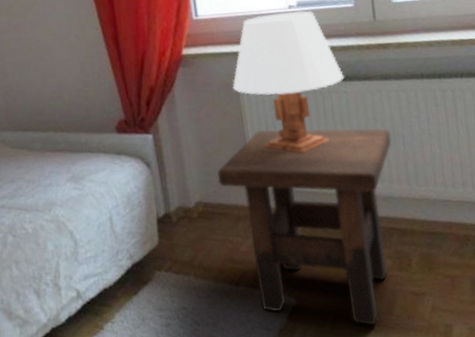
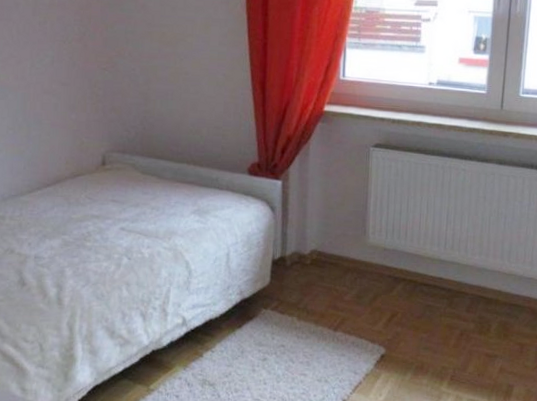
side table: present [217,128,392,326] -> none [335,192,495,379]
table lamp: present [232,10,344,154] -> none [364,87,465,220]

